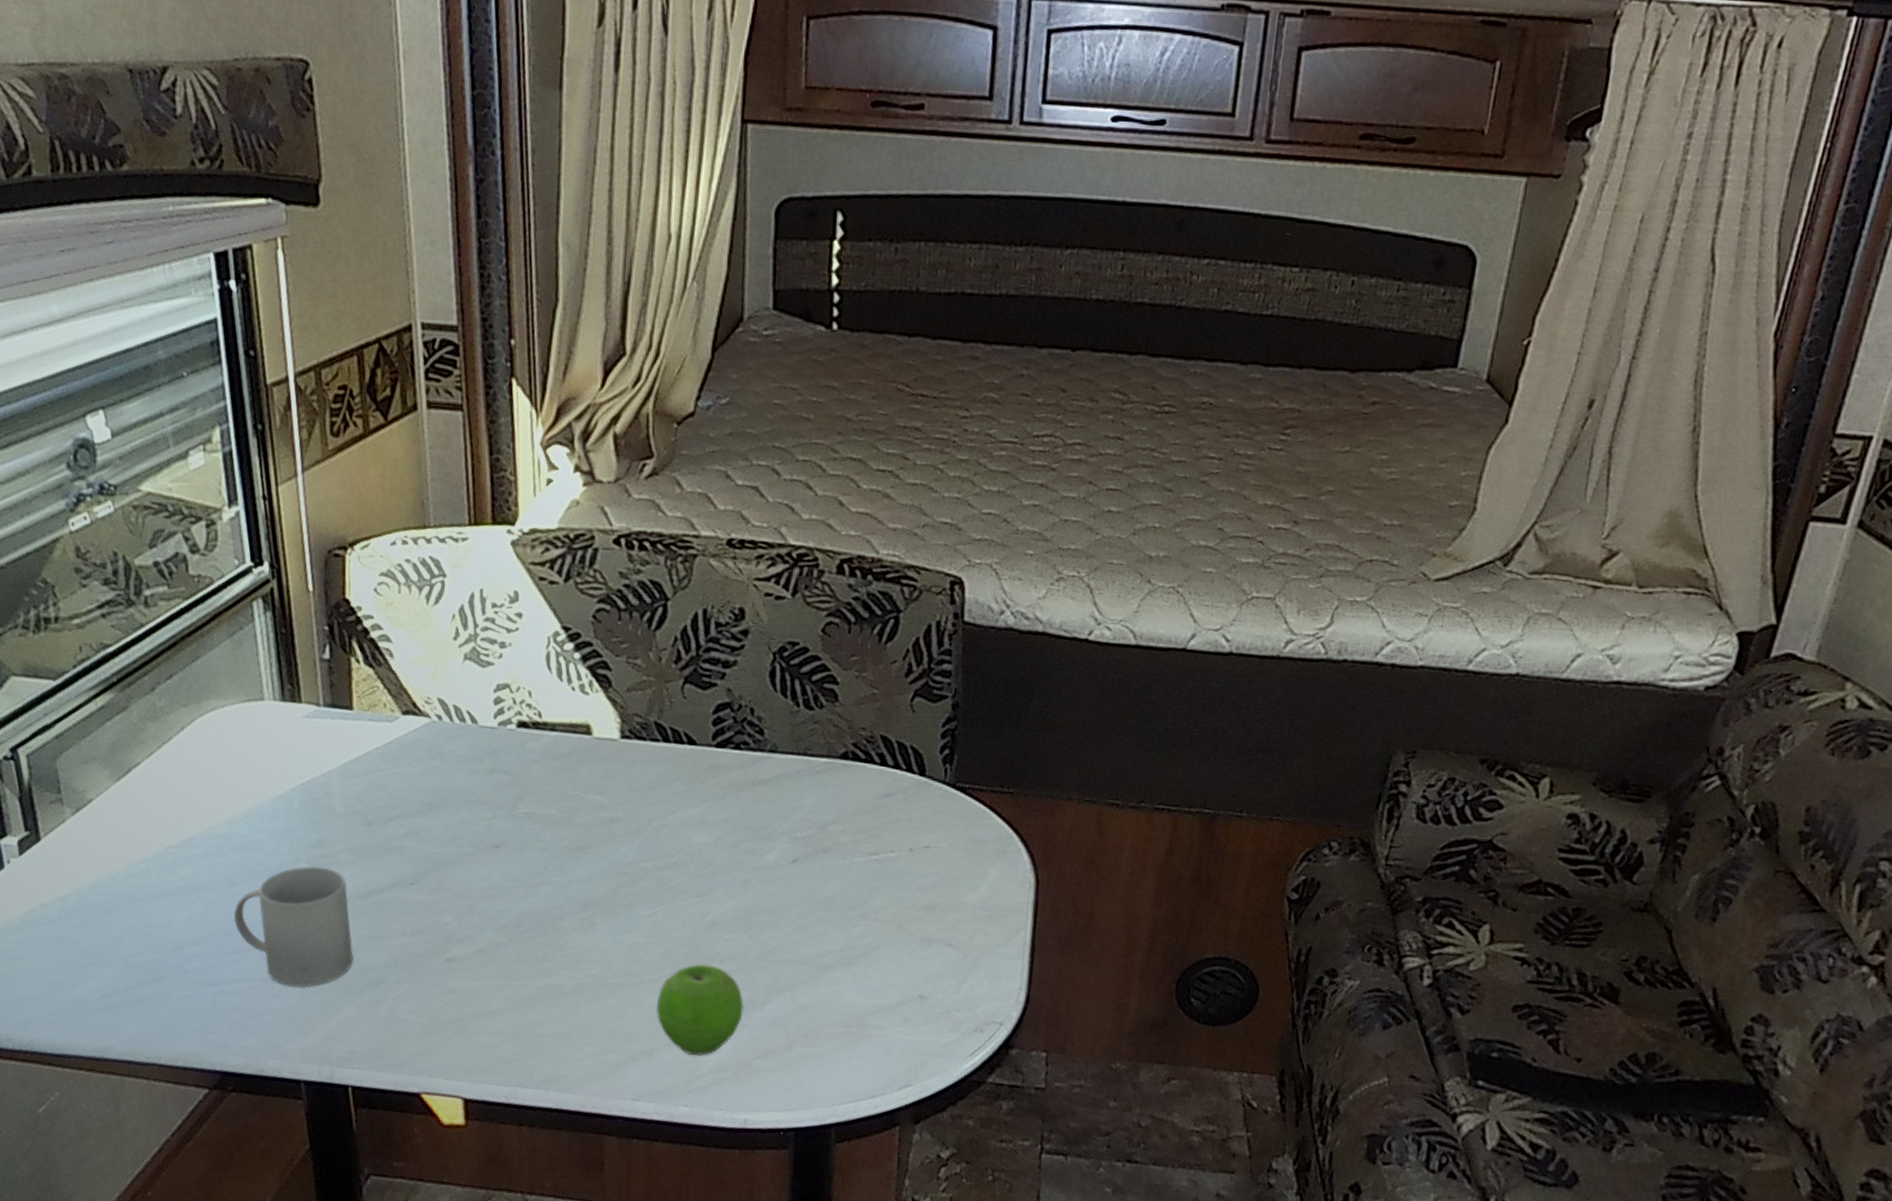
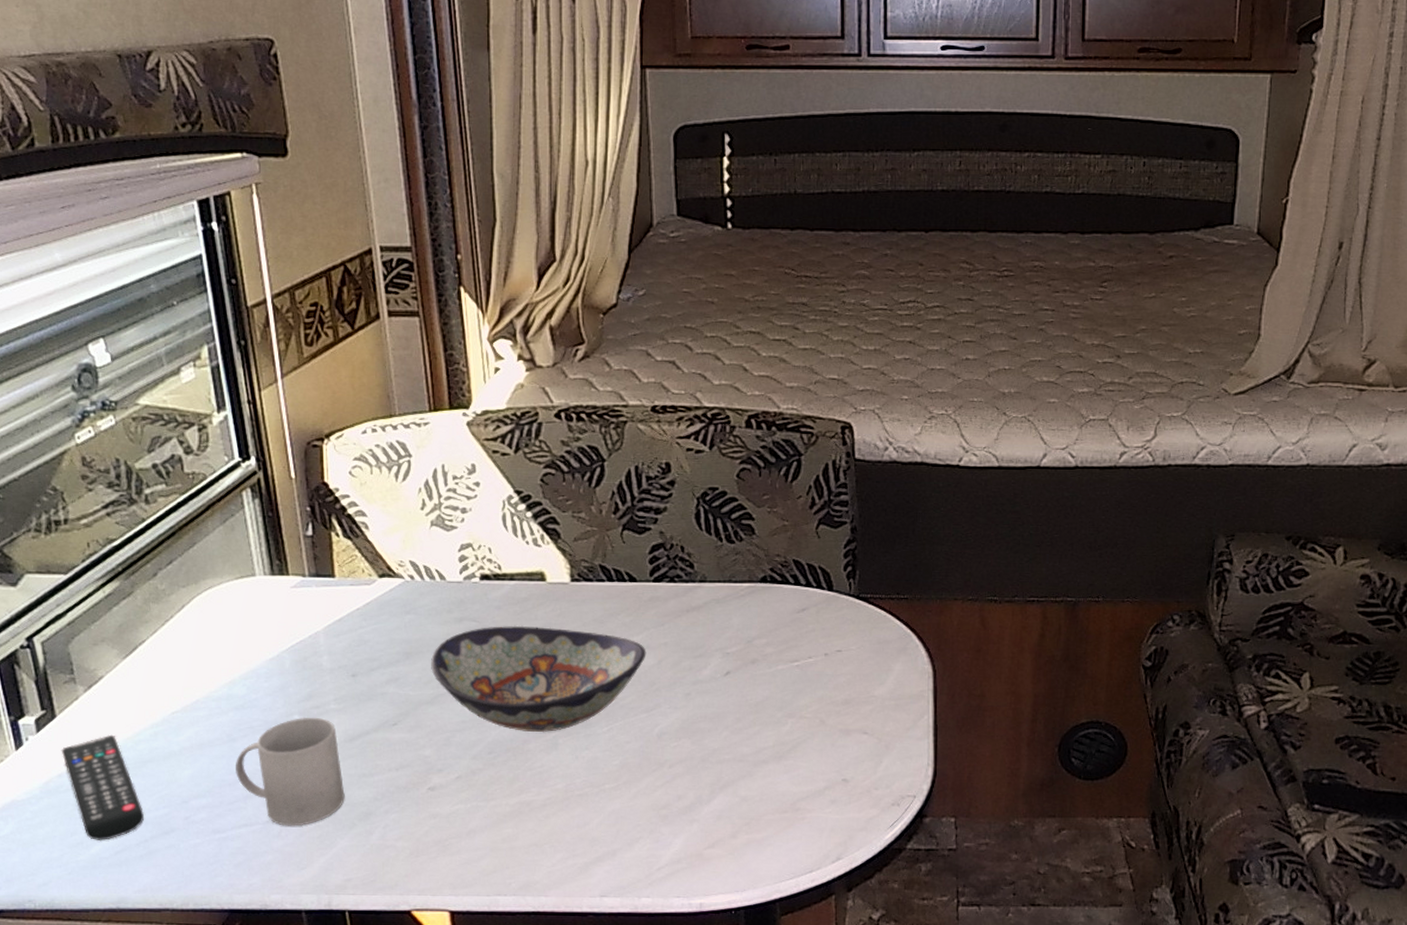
remote control: none [45,865,132,983] -> present [61,734,144,842]
decorative bowl: none [456,782,703,910] -> present [431,625,647,733]
fruit: present [656,964,744,1056] -> none [616,770,692,851]

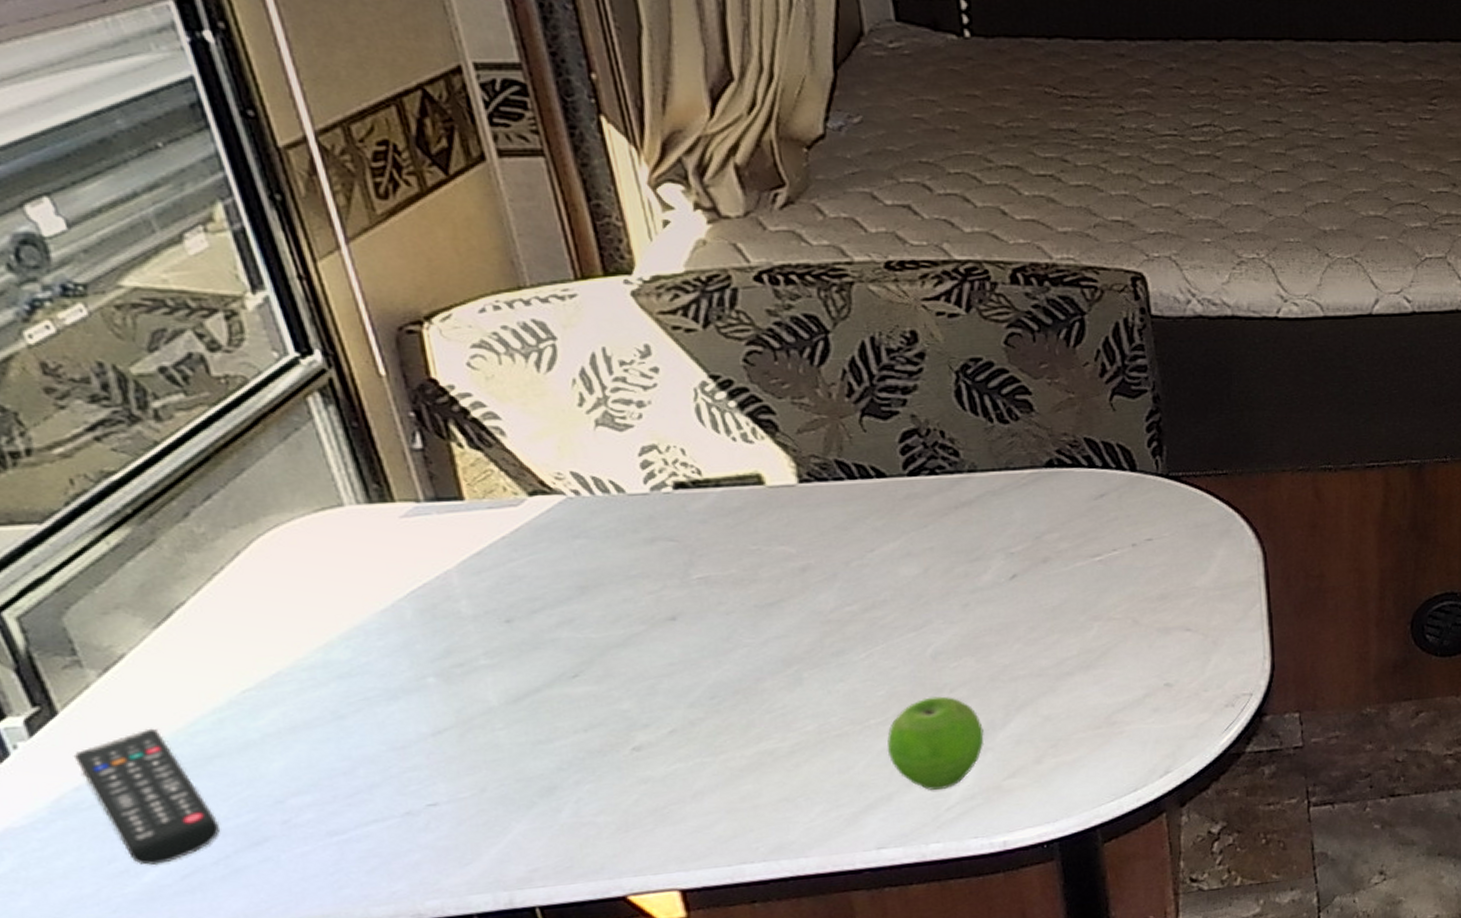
mug: present [236,717,345,826] -> none [349,677,516,816]
decorative bowl: present [431,625,647,733] -> none [616,540,908,668]
fruit: none [616,770,692,851] -> present [887,696,984,790]

